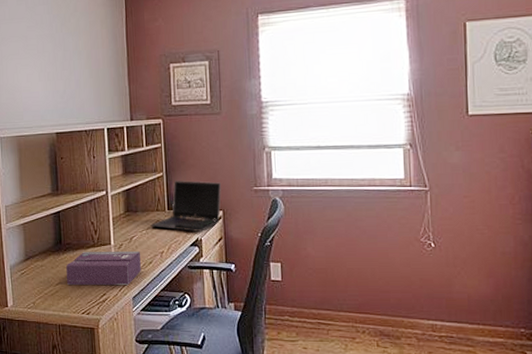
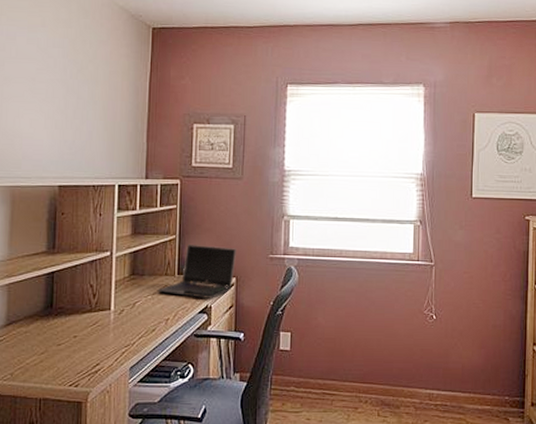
tissue box: present [66,252,141,285] -> none [55,317,143,354]

